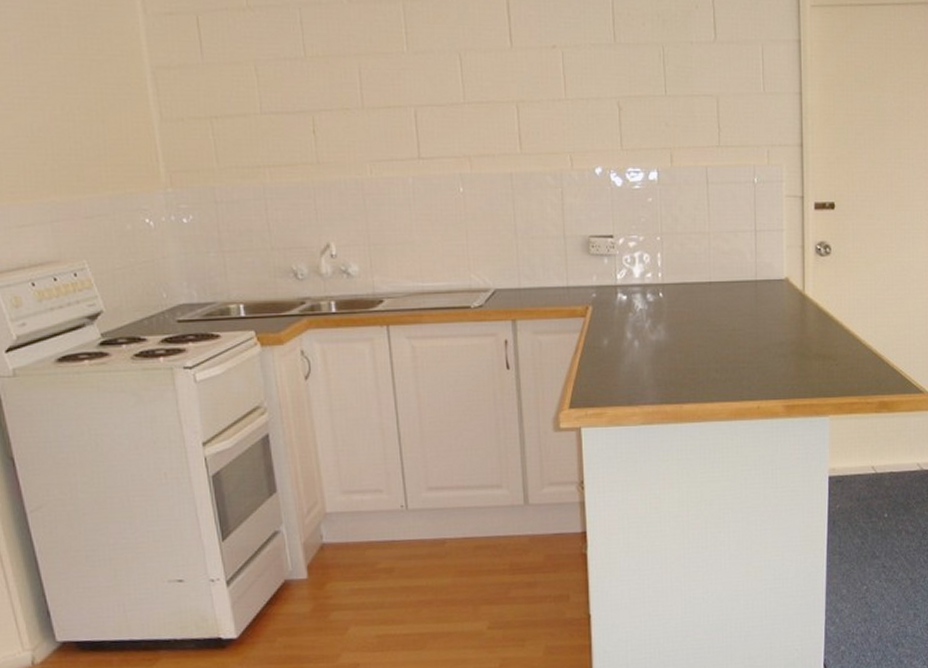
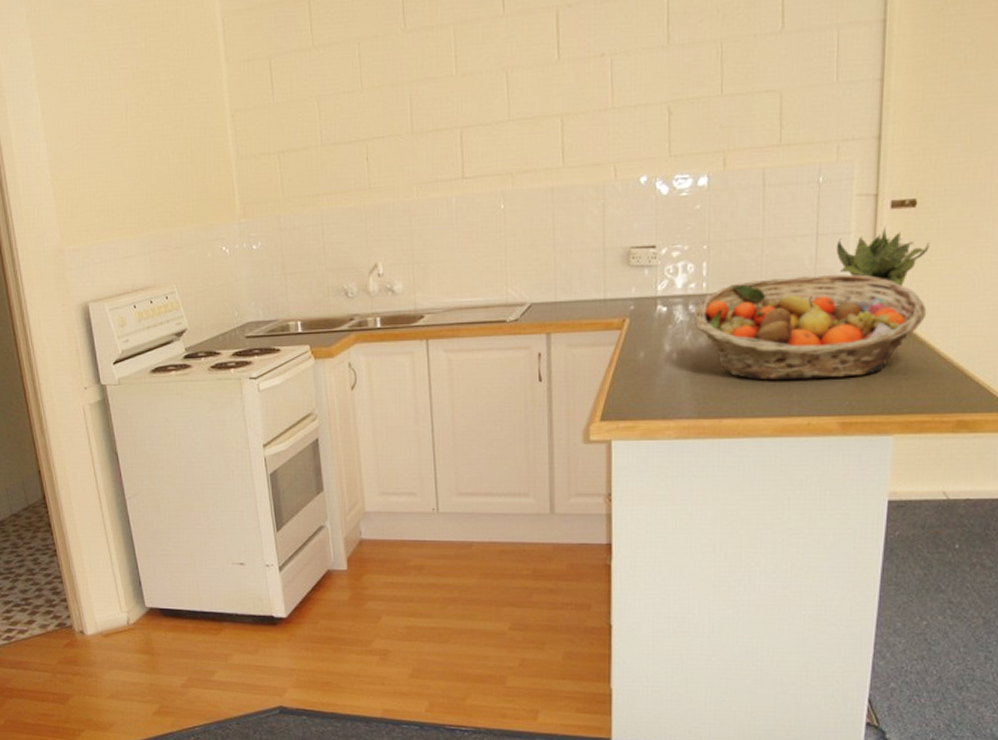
fruit basket: none [652,267,849,366] -> present [694,274,927,380]
potted plant: none [772,224,847,282] -> present [836,225,930,288]

